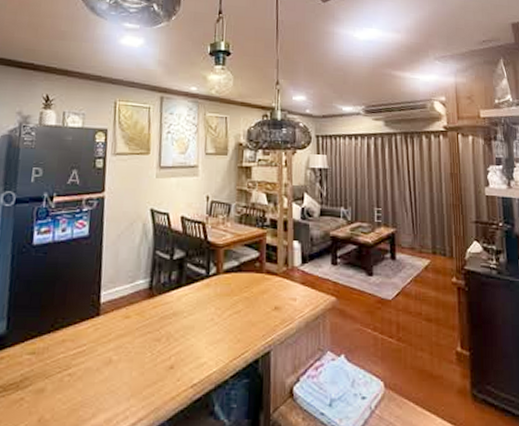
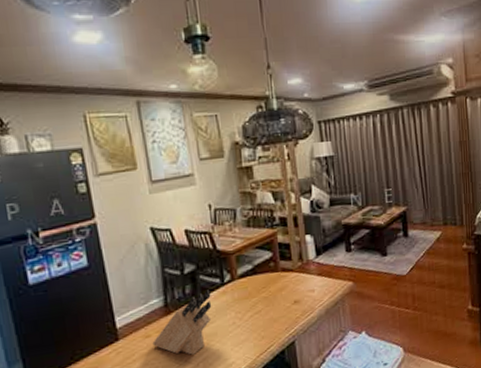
knife block: none [130,279,195,346] -> present [152,290,212,355]

